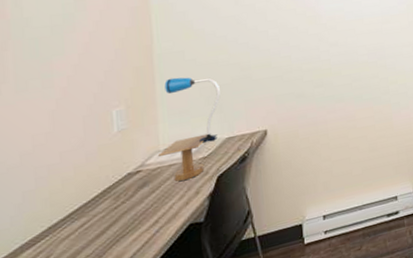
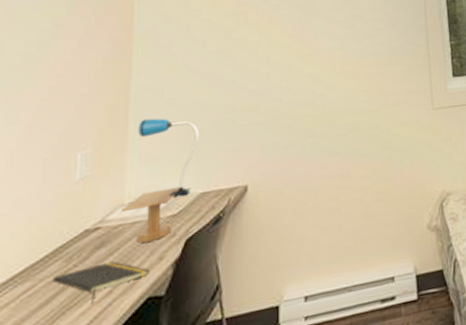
notepad: none [104,197,188,232] -> present [52,261,149,304]

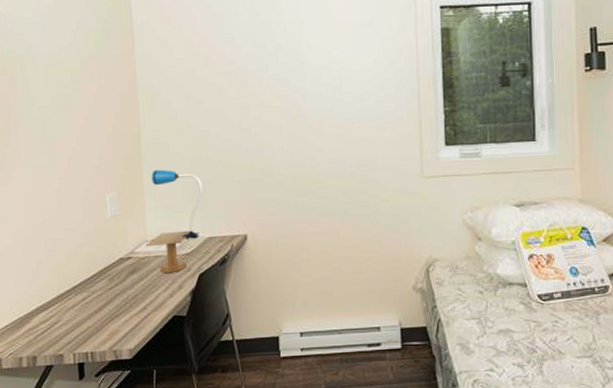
notepad: present [52,261,149,304] -> none [101,285,172,315]

